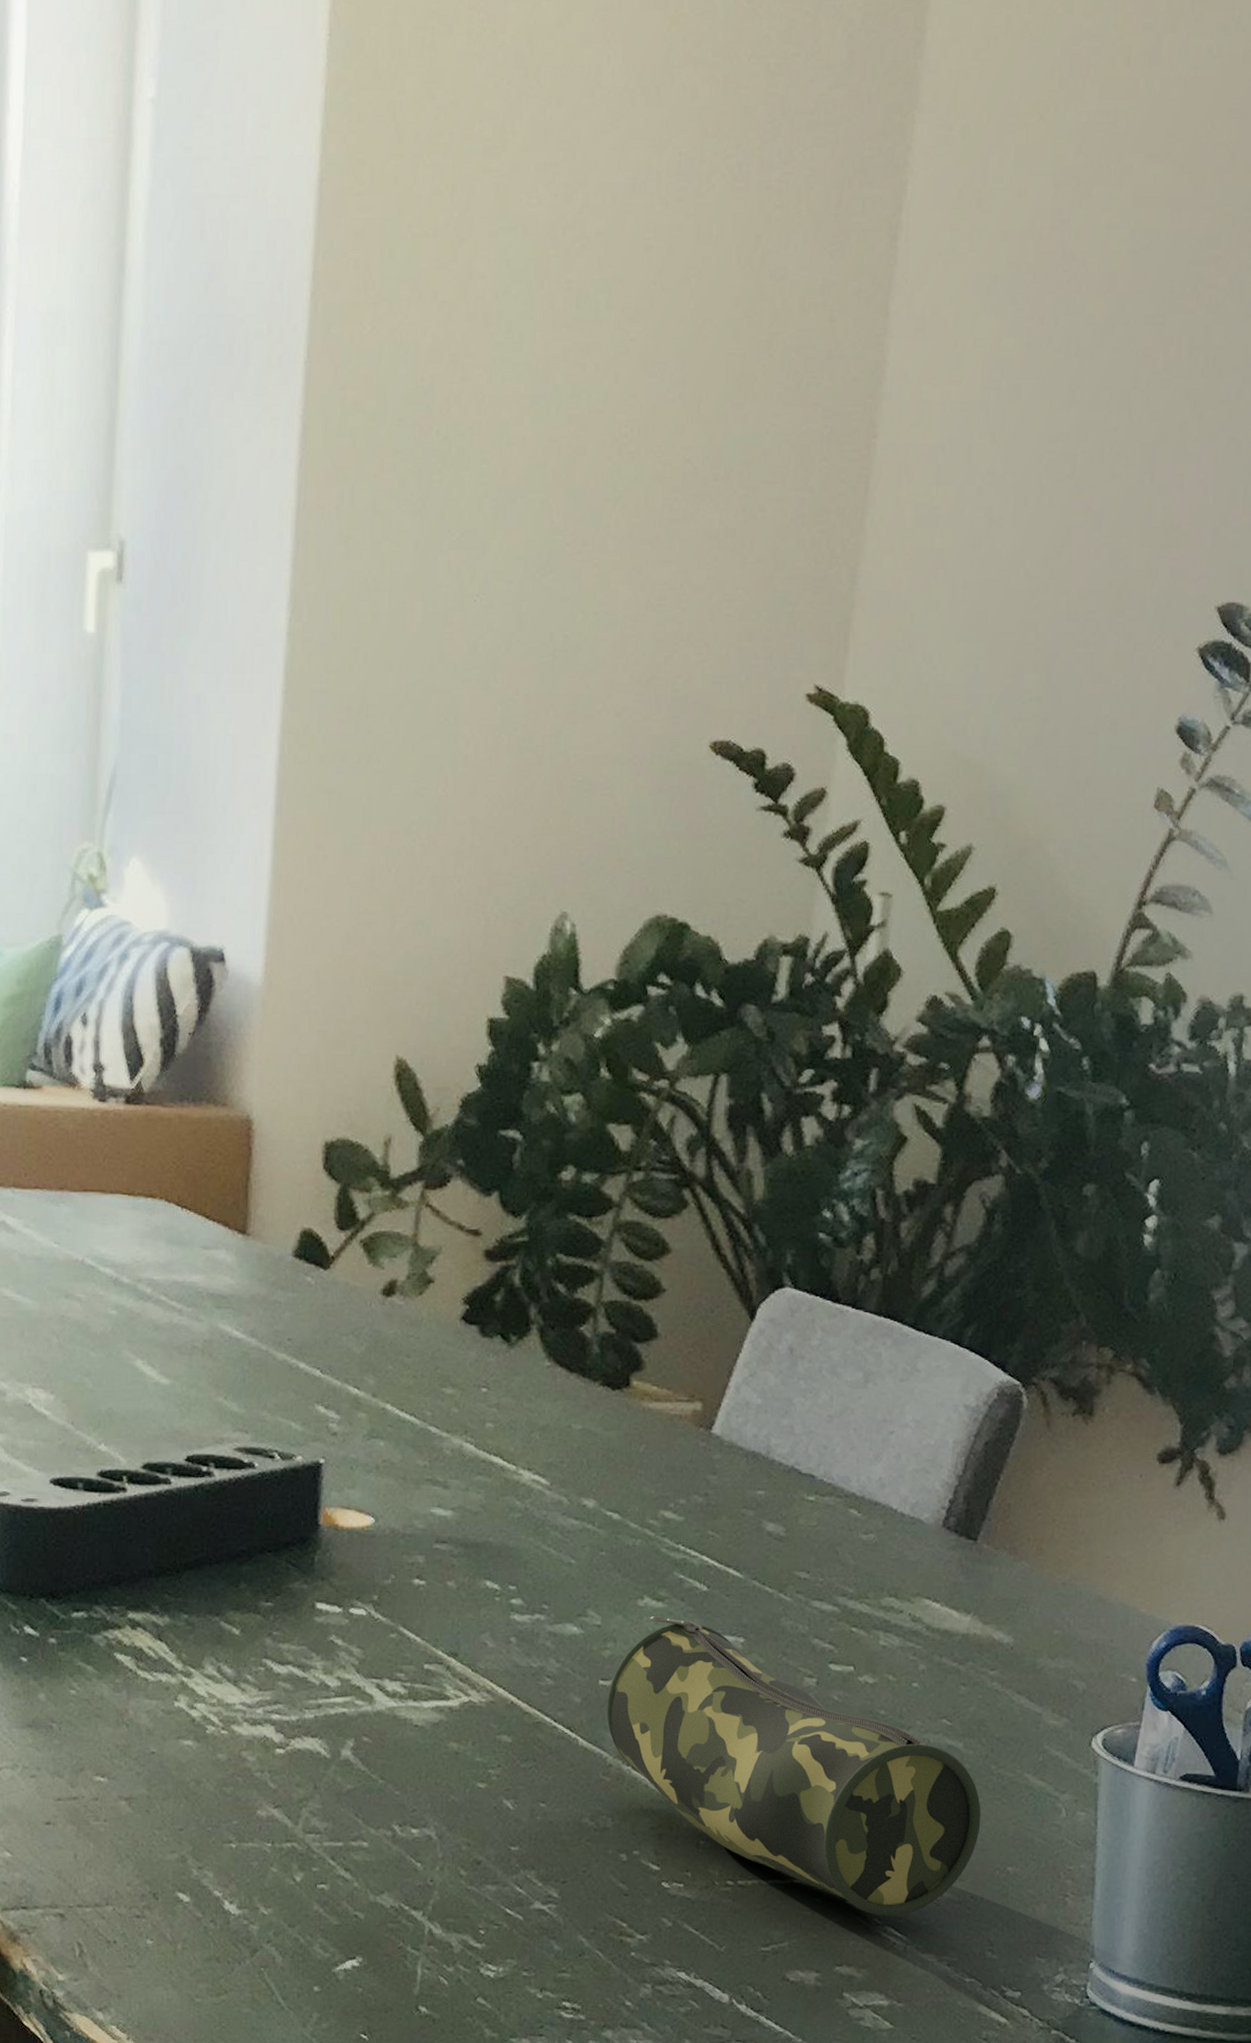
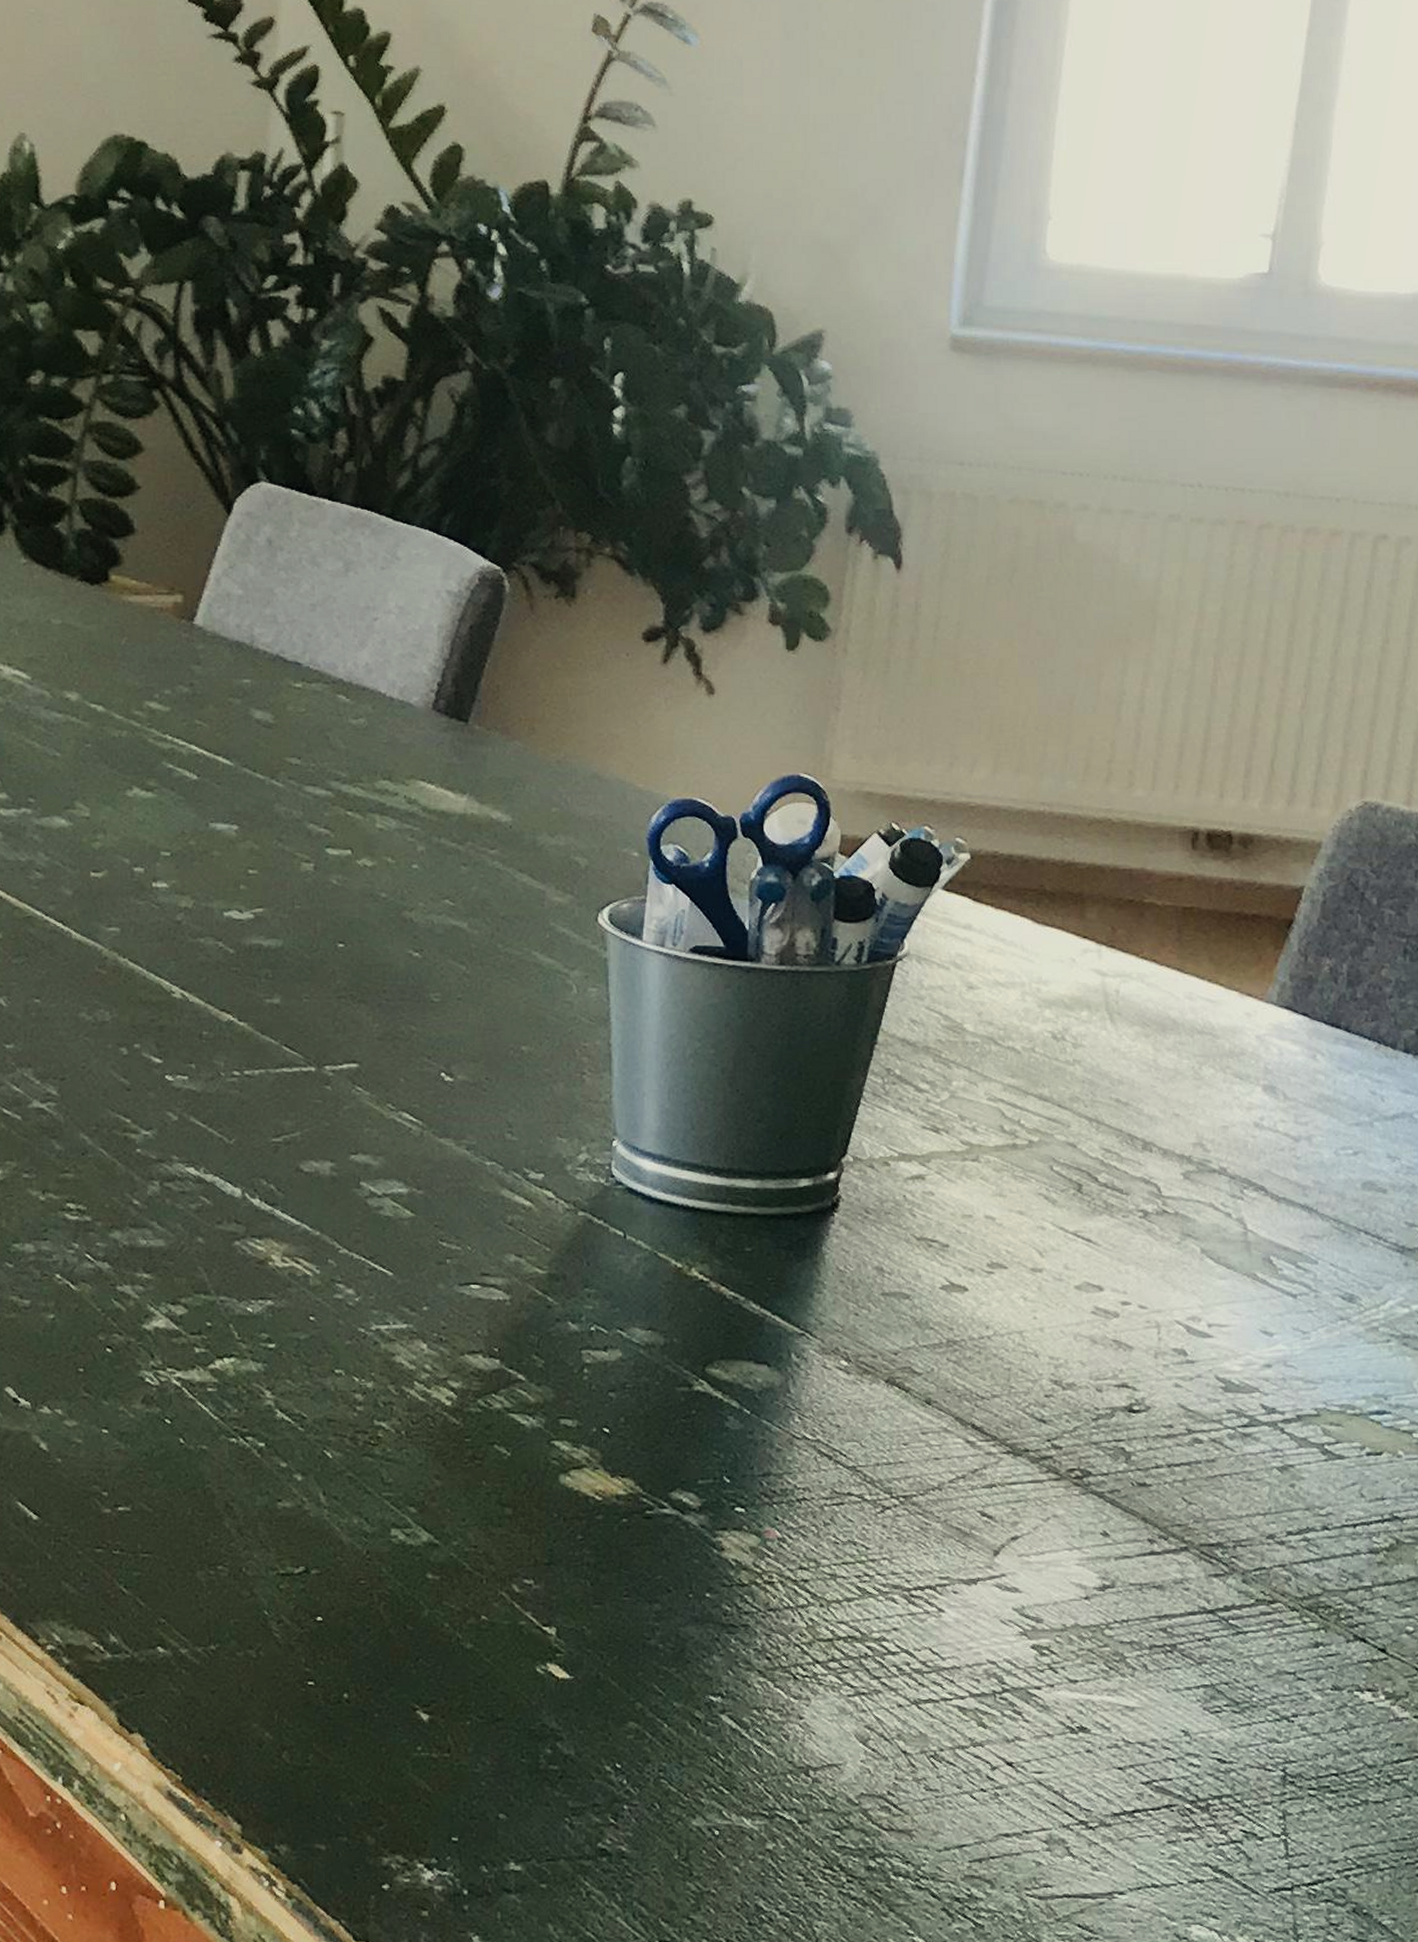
pencil case: present [606,1616,982,1917] -> none [100,807,491,1101]

